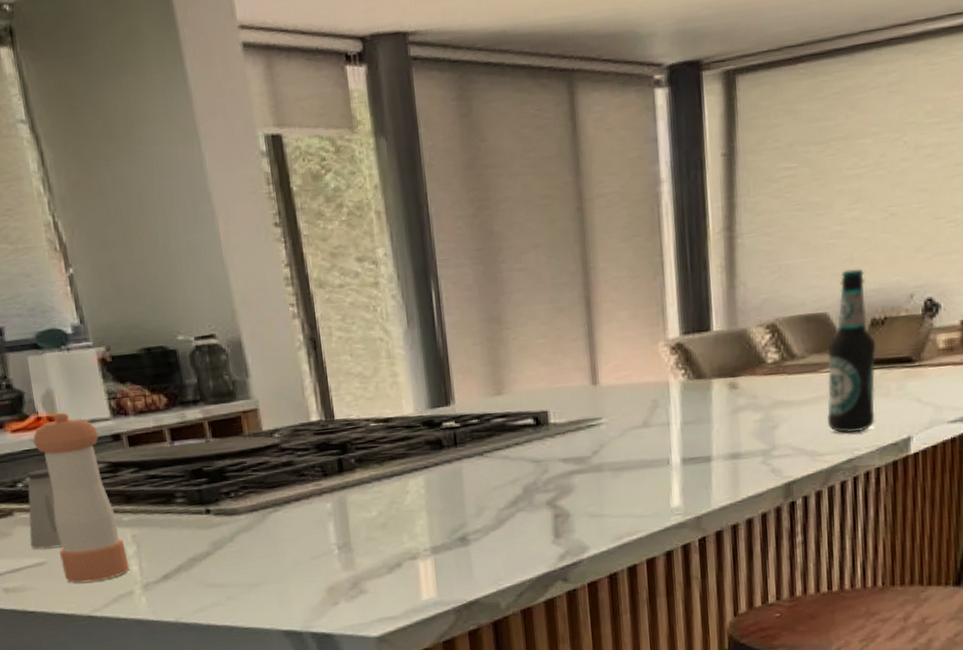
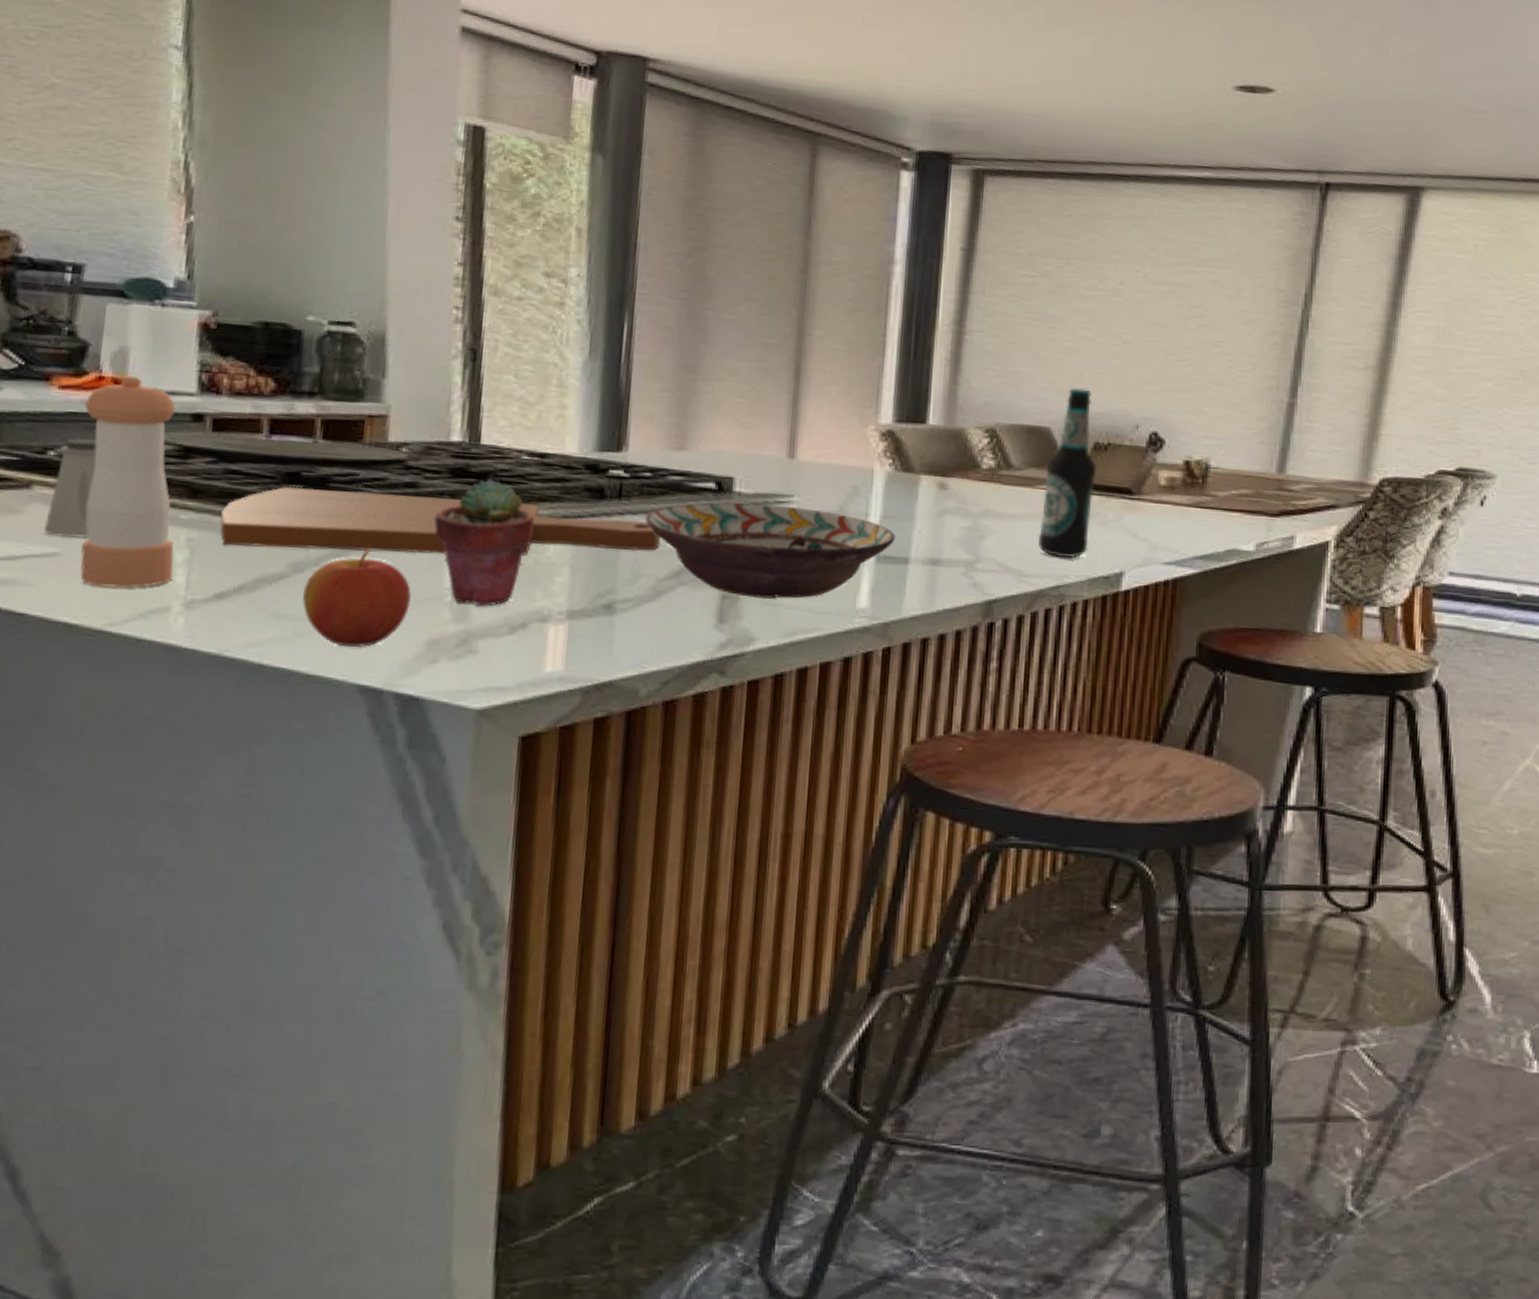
cutting board: none [151,462,496,537] -> present [219,486,661,556]
apple: none [225,520,309,603] -> present [301,547,412,648]
potted succulent: none [312,447,392,556] -> present [434,479,535,607]
decorative bowl: none [480,426,697,513] -> present [645,502,896,599]

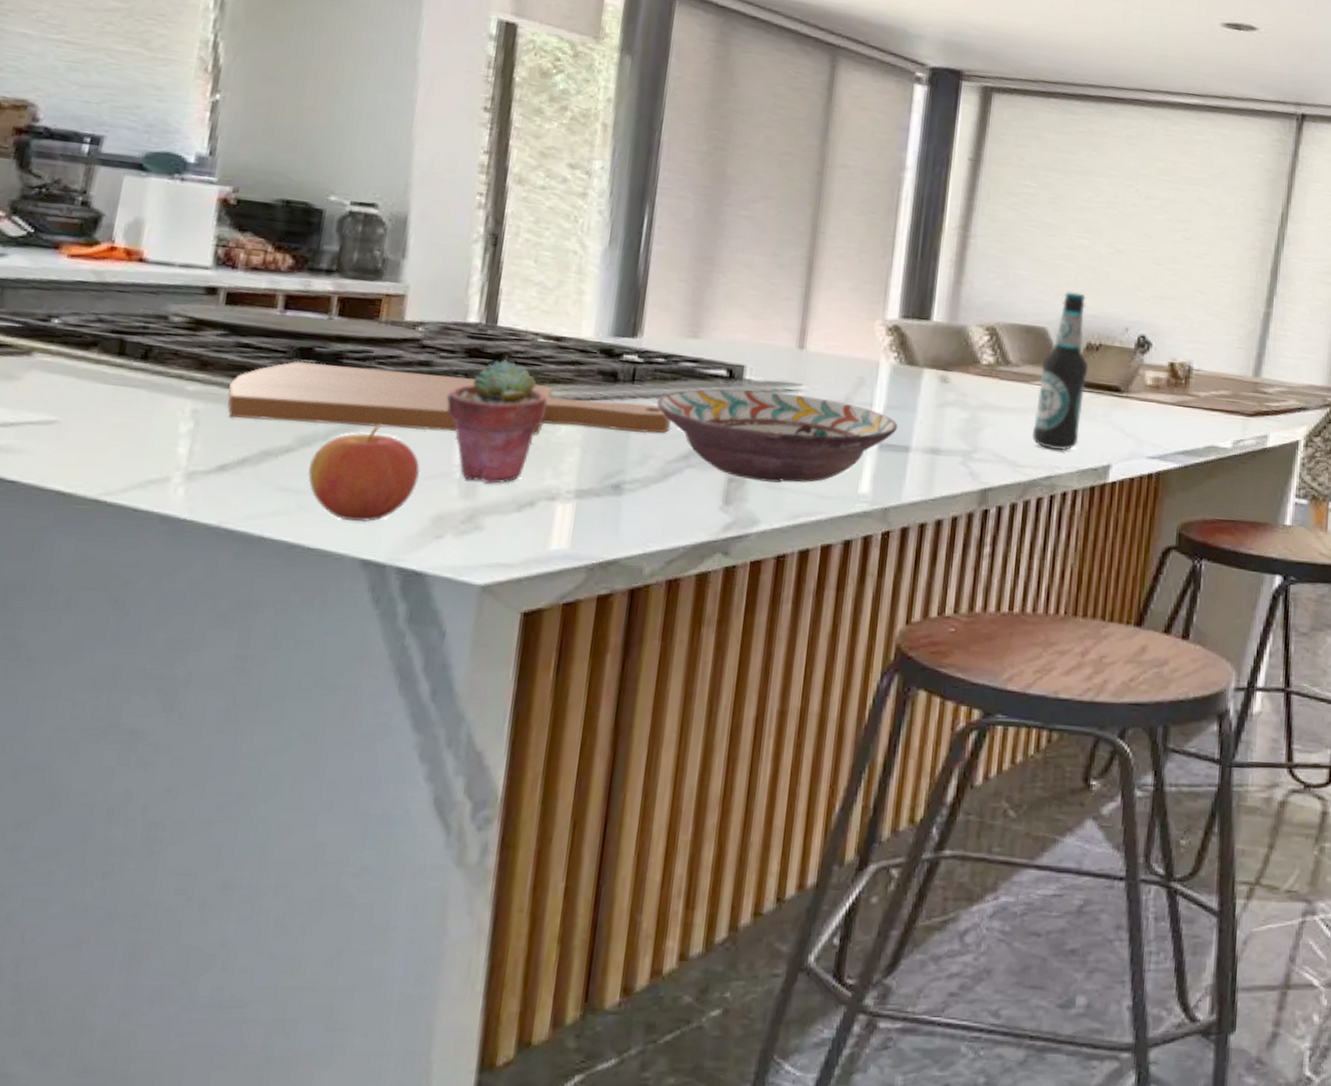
saltshaker: present [43,437,97,538] -> none [42,306,105,407]
pepper shaker: present [80,376,176,588] -> none [78,248,189,458]

